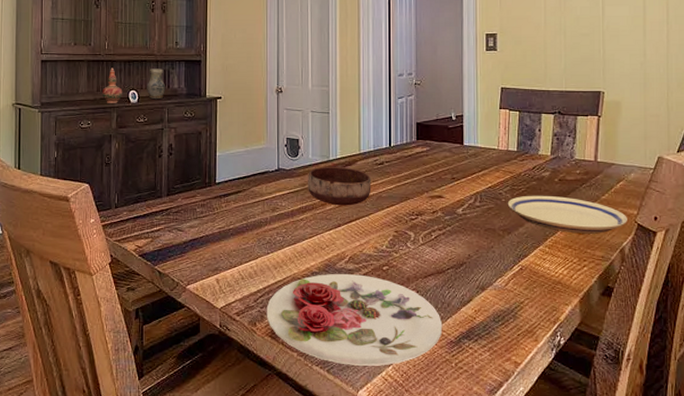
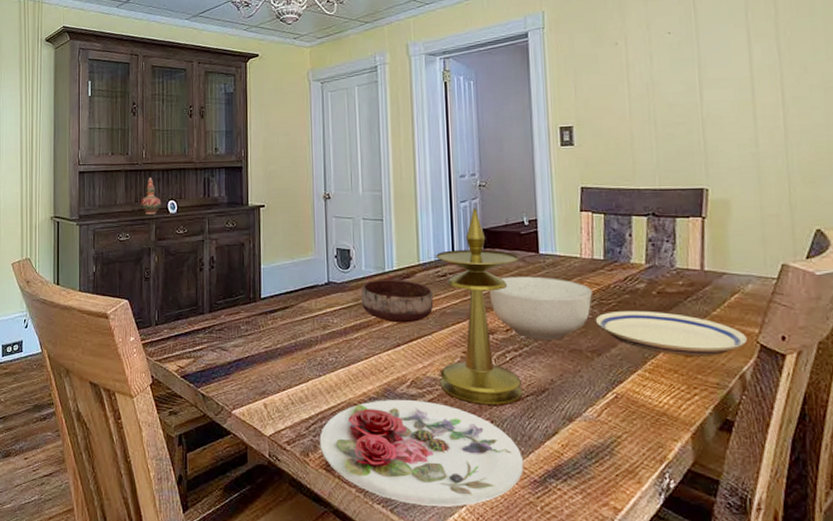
ceramic pitcher: present [147,68,165,100] -> none [186,176,205,210]
candlestick: none [374,104,446,278] -> present [436,208,522,406]
bowl: none [419,165,507,221] -> present [488,276,593,341]

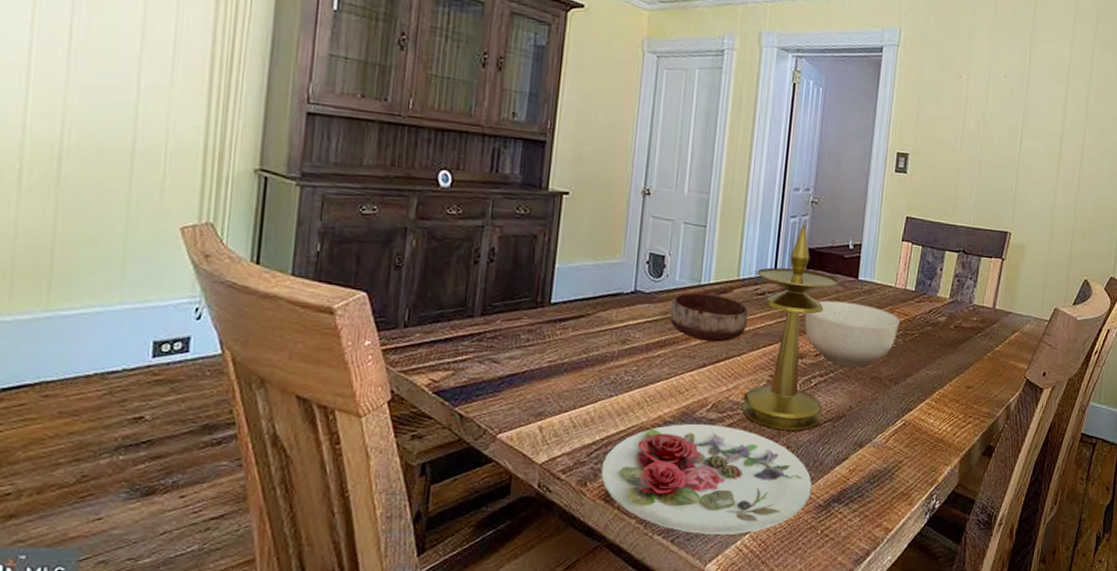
decorative vase: present [139,177,161,215] -> none [397,136,430,186]
plate: present [595,310,747,356] -> none [898,341,1017,388]

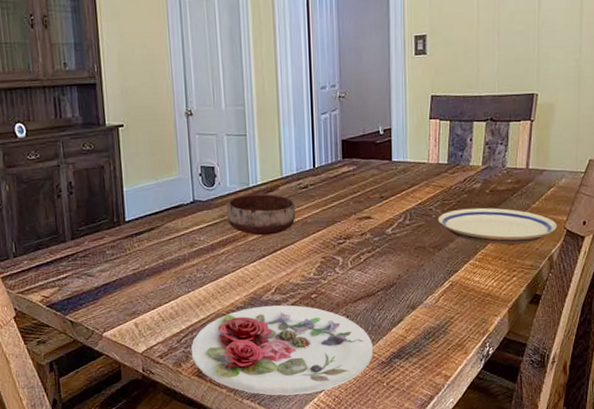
candlestick: present [741,225,839,431] -> none [298,119,374,303]
bowl: present [804,300,901,368] -> none [346,182,437,241]
plate: none [898,341,1017,388] -> present [437,207,557,245]

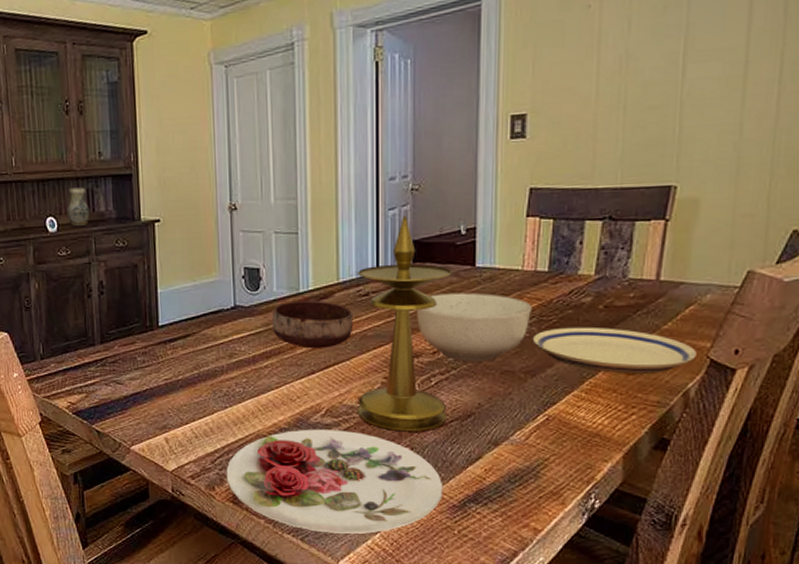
ceramic pitcher: none [35,95,57,133] -> present [67,187,90,227]
candlestick: none [298,119,374,303] -> present [357,216,452,432]
bowl: none [346,182,437,241] -> present [416,292,533,363]

